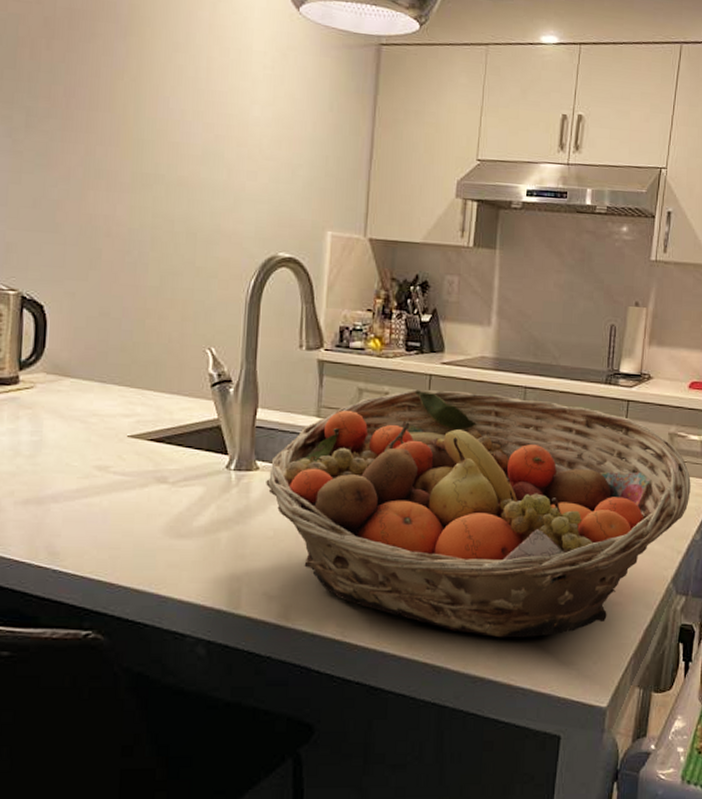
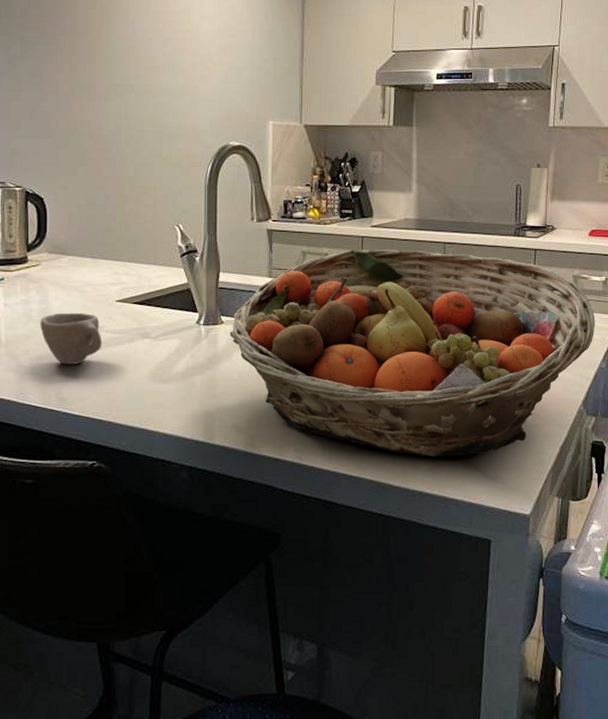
cup: none [30,447,108,512] -> present [40,312,102,365]

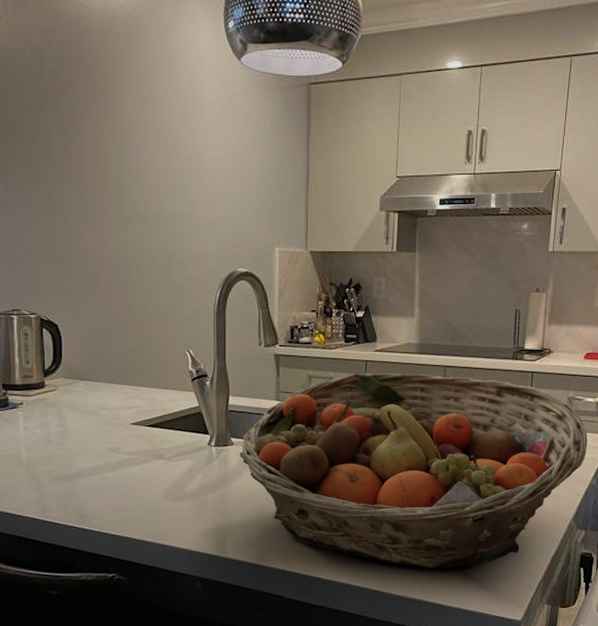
cup: present [40,312,102,365] -> none [59,435,119,484]

